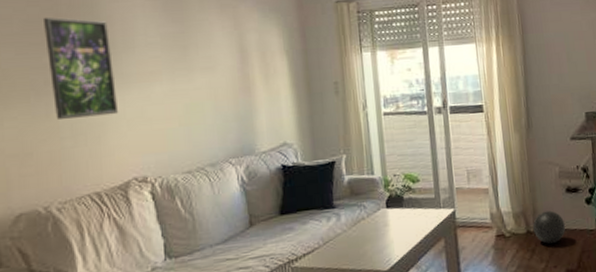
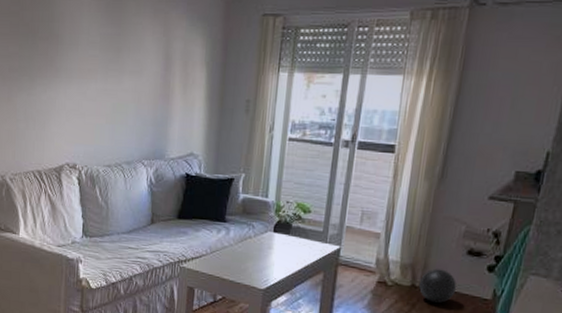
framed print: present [44,17,118,119] -> none [12,9,61,105]

